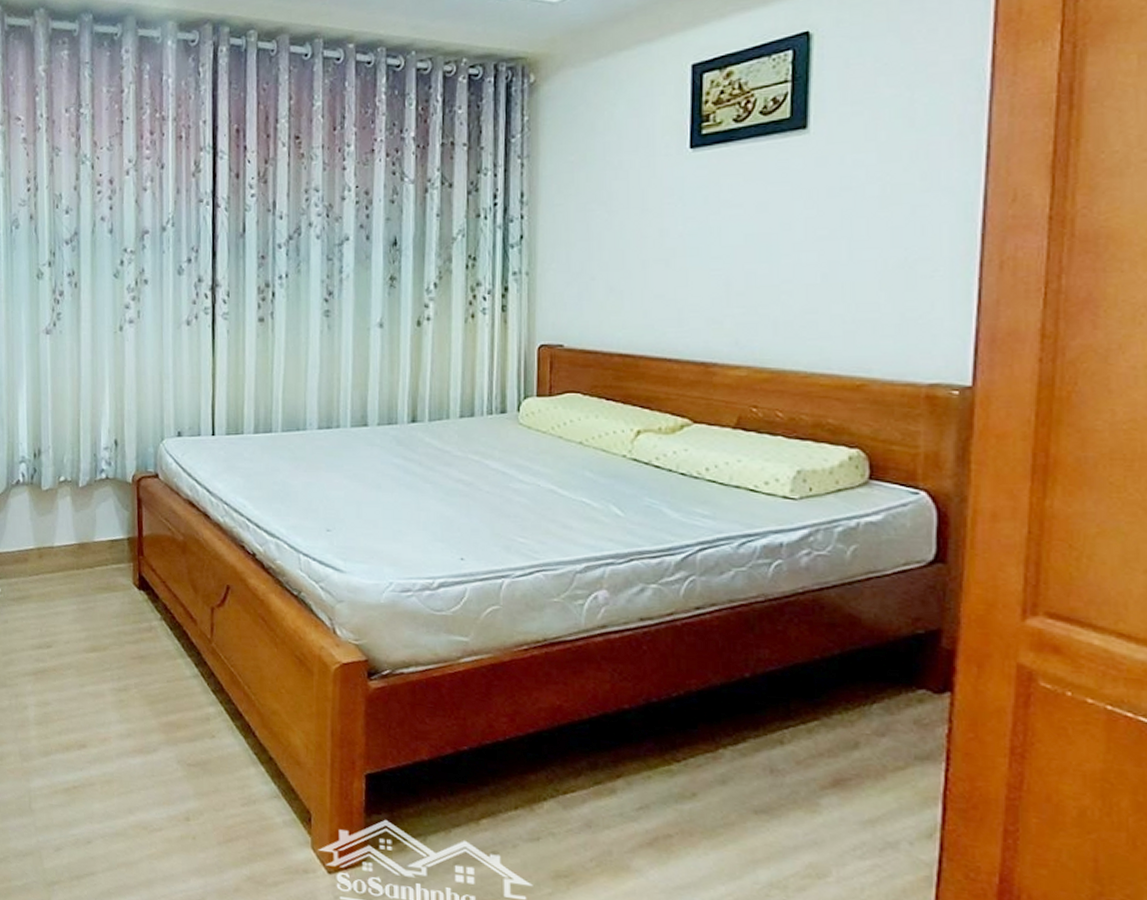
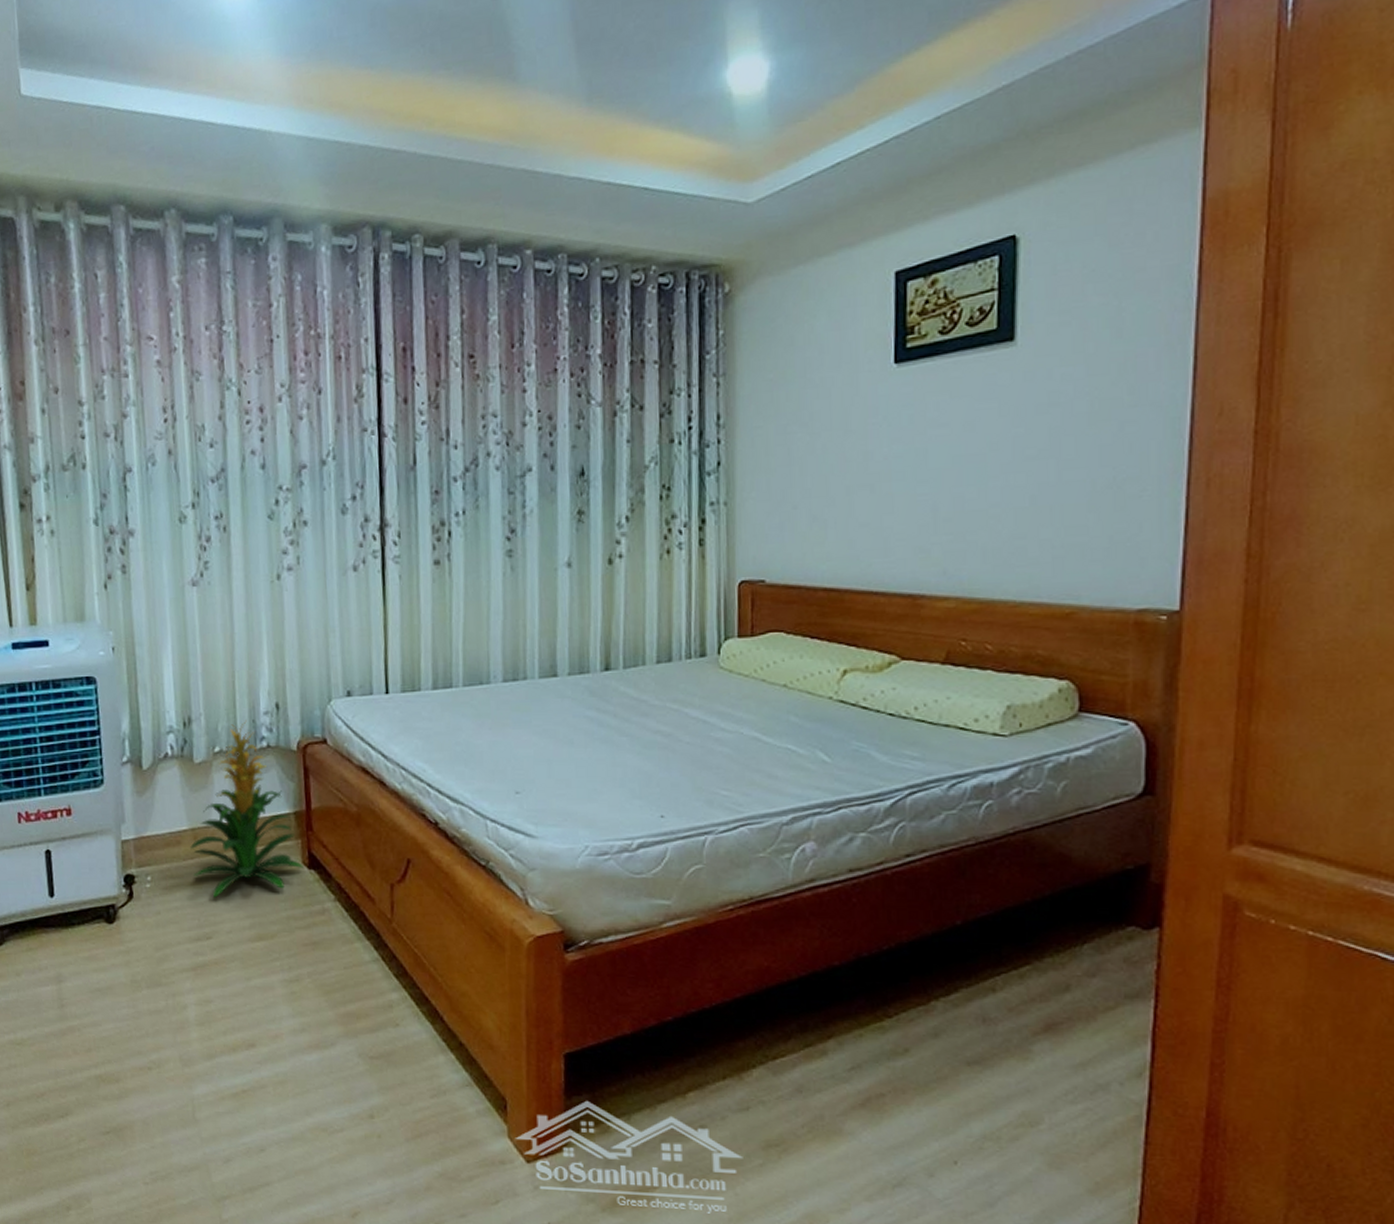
indoor plant: none [36,453,135,611] -> present [190,720,305,898]

